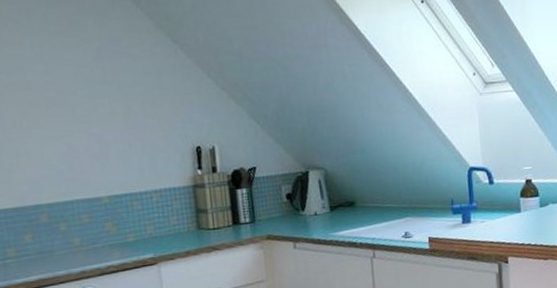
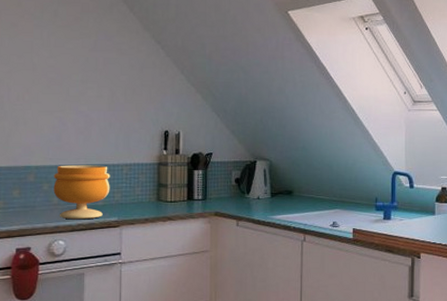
footed bowl: none [70,194,140,262] -> present [53,165,110,220]

